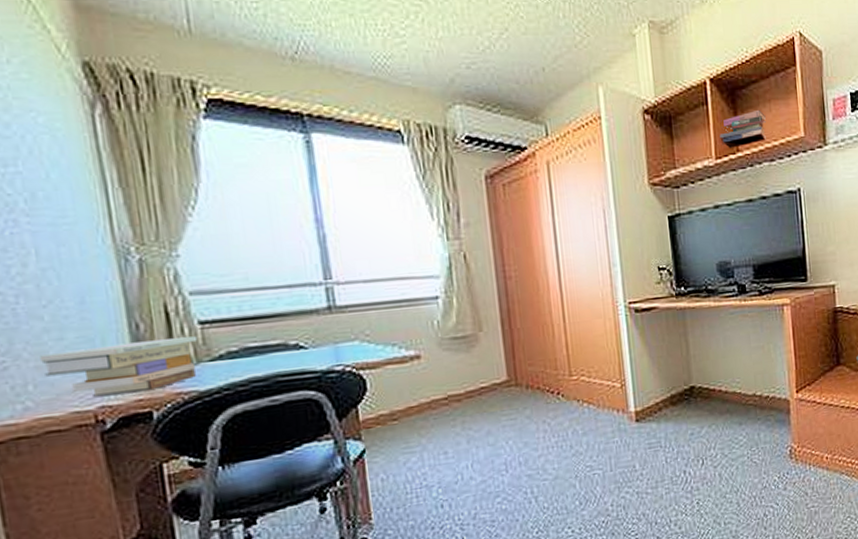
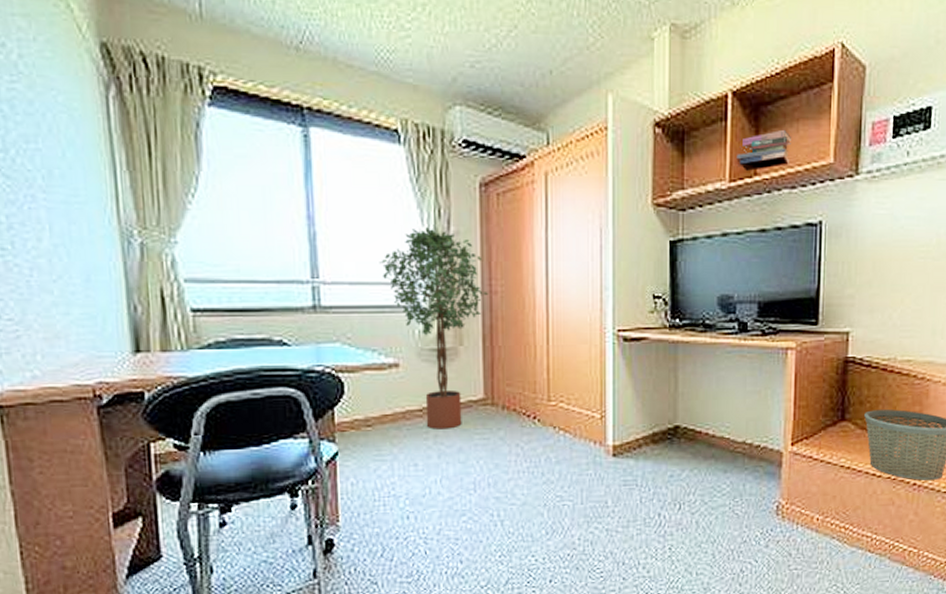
books: present [40,336,198,398] -> none [48,323,189,373]
potted tree: none [392,221,504,416] -> present [379,227,489,429]

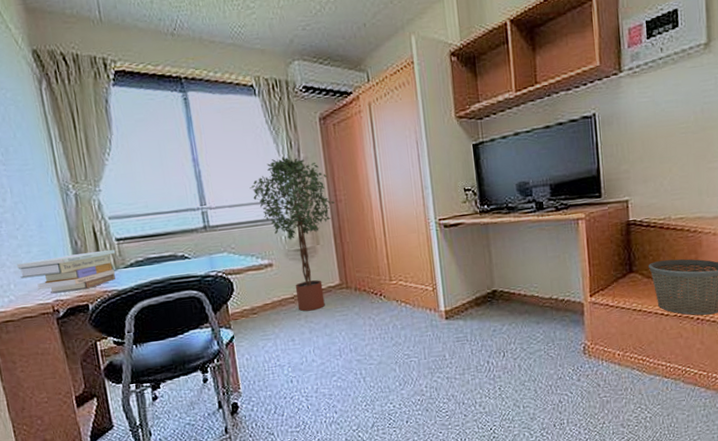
books: none [48,323,189,373] -> present [17,250,116,294]
books: present [736,129,791,171] -> none [519,44,563,81]

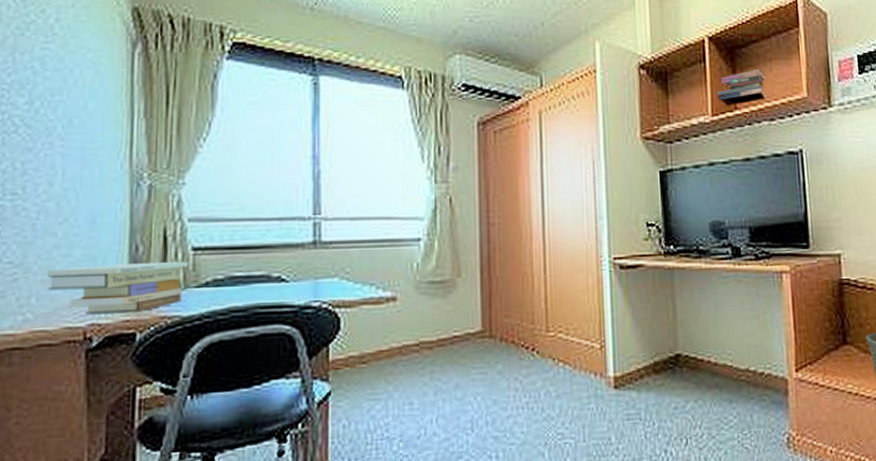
potted tree: present [249,157,336,312] -> none [380,164,487,365]
books: none [519,44,563,81] -> present [717,68,766,106]

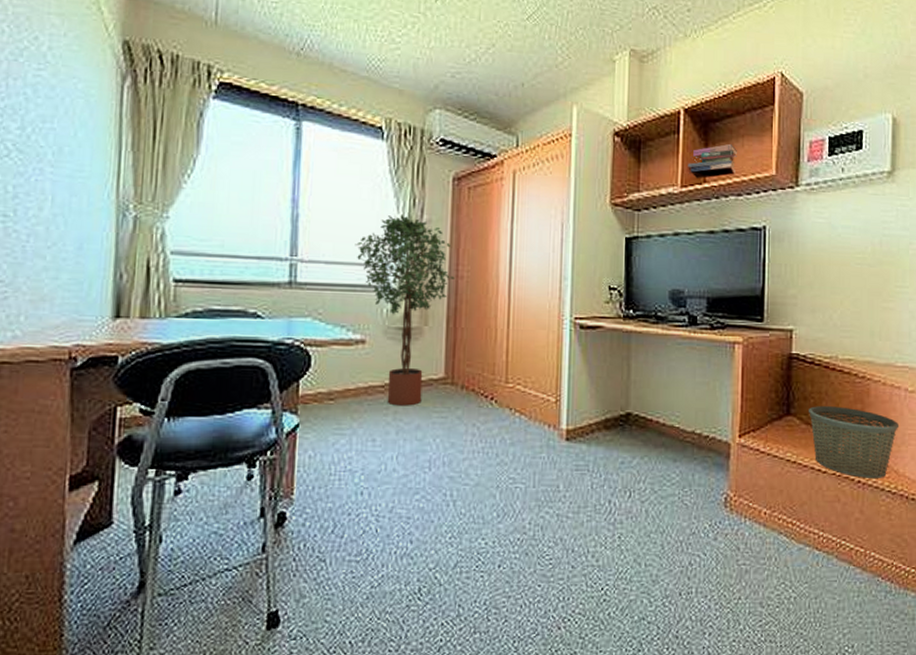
books: present [47,262,189,315] -> none [36,290,170,337]
potted tree: none [380,164,487,365] -> present [355,215,456,406]

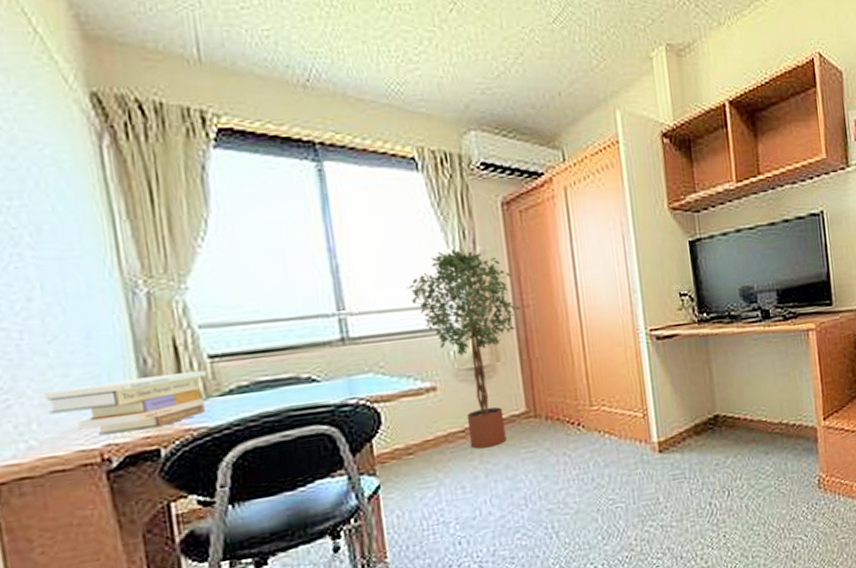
books: none [36,290,170,337] -> present [44,370,208,436]
books: present [688,143,737,179] -> none [740,131,788,171]

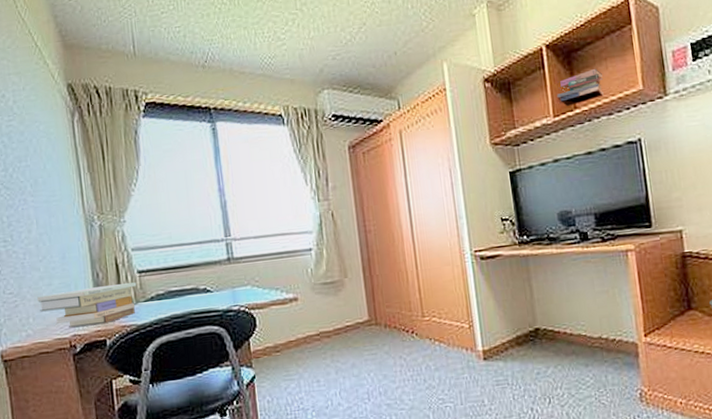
potted tree: present [407,249,522,449] -> none [275,186,365,350]
books: none [740,131,788,171] -> present [557,68,604,106]

